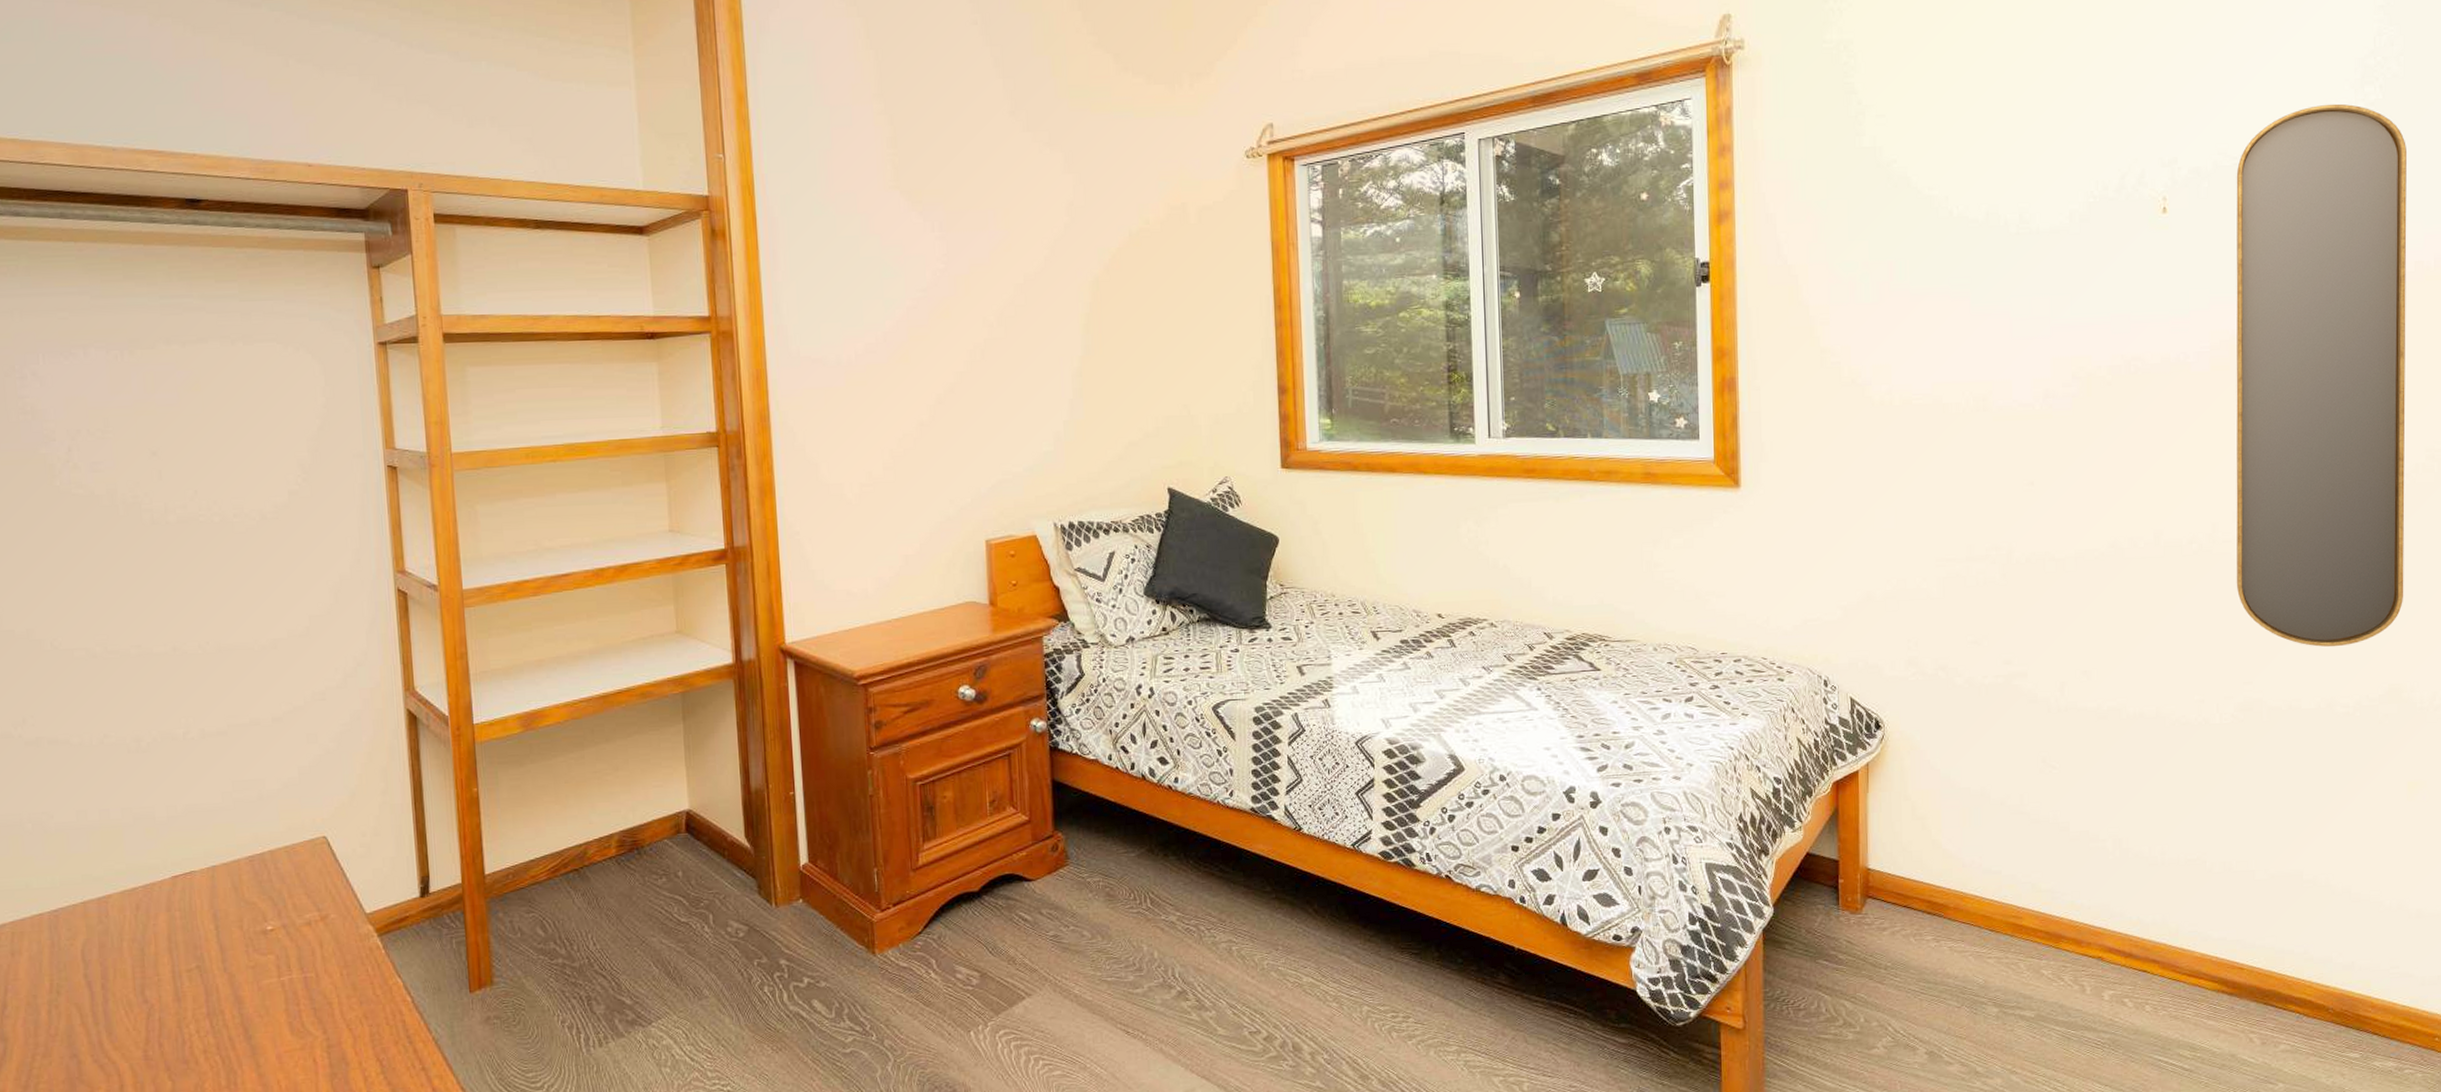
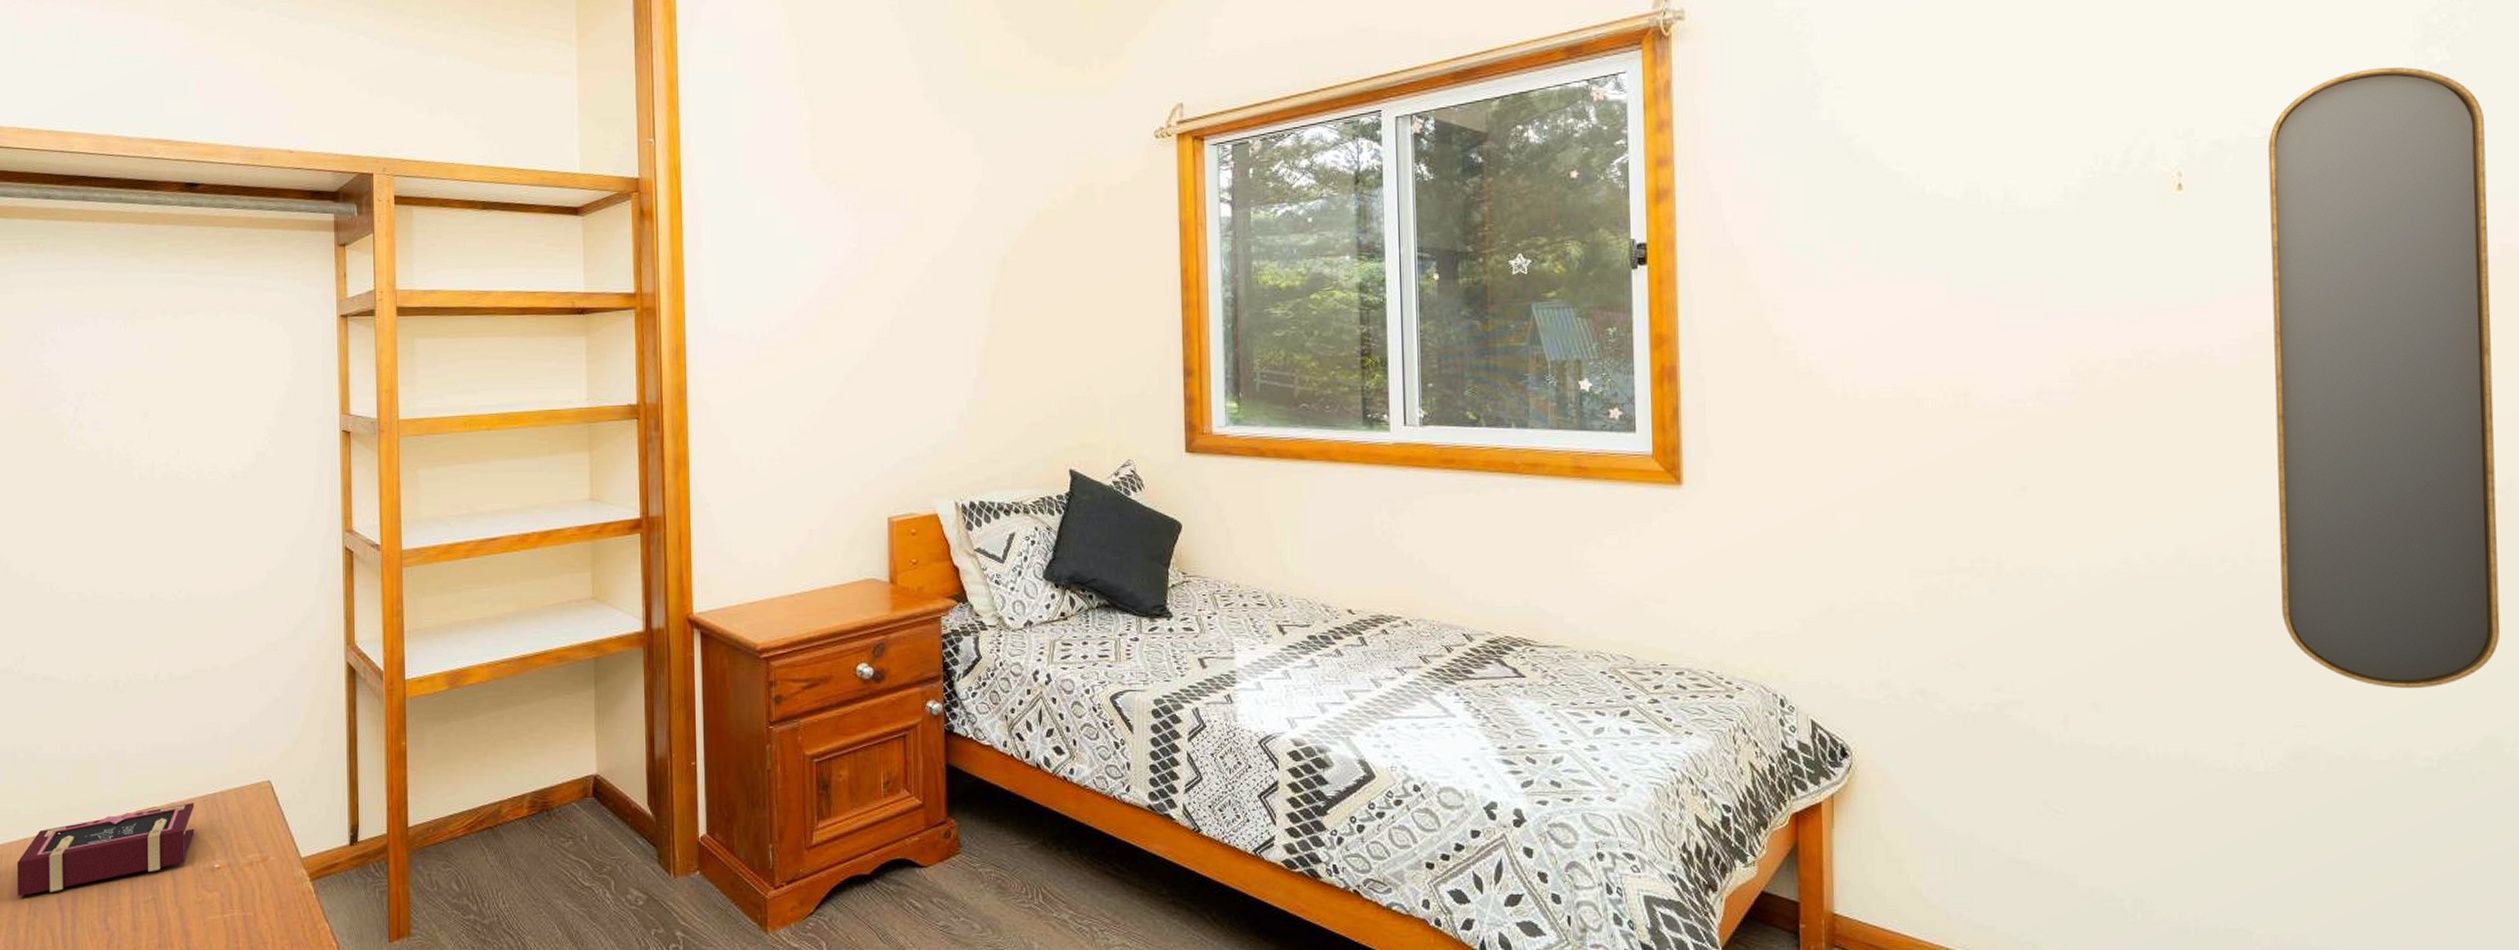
book: none [33,864,242,976] -> present [17,803,195,897]

